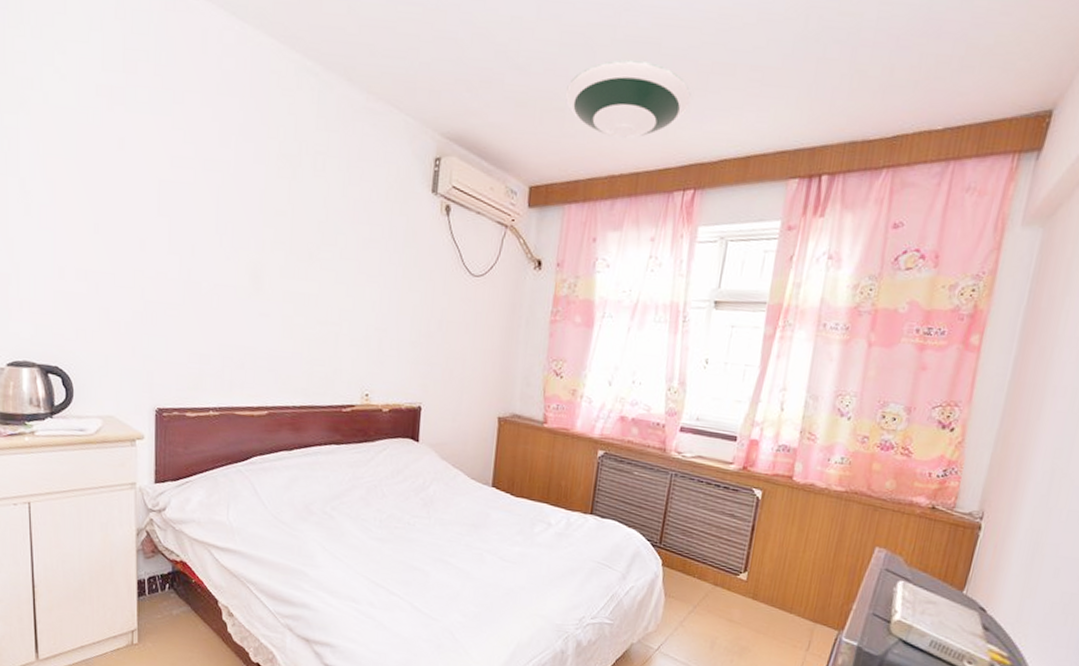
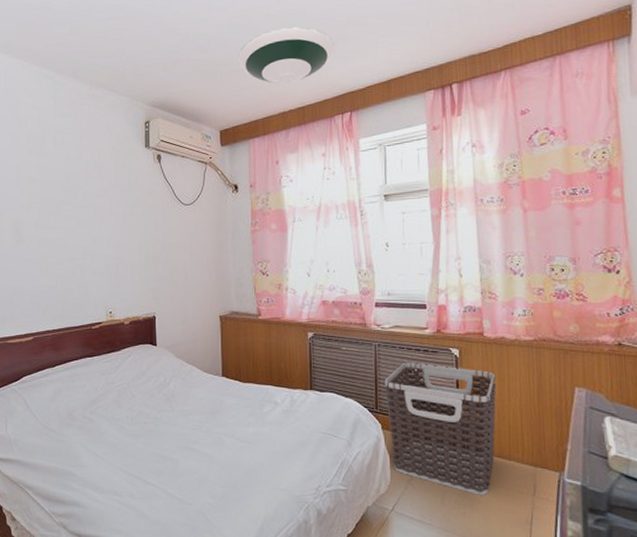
clothes hamper: none [667,497,796,645] -> present [384,362,497,495]

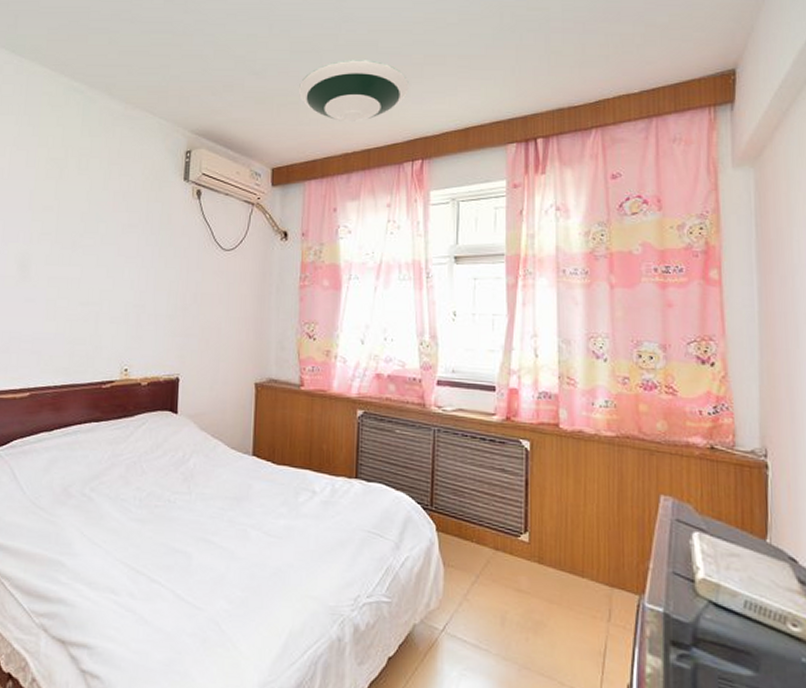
clothes hamper: present [384,362,497,495] -> none [442,452,571,618]

